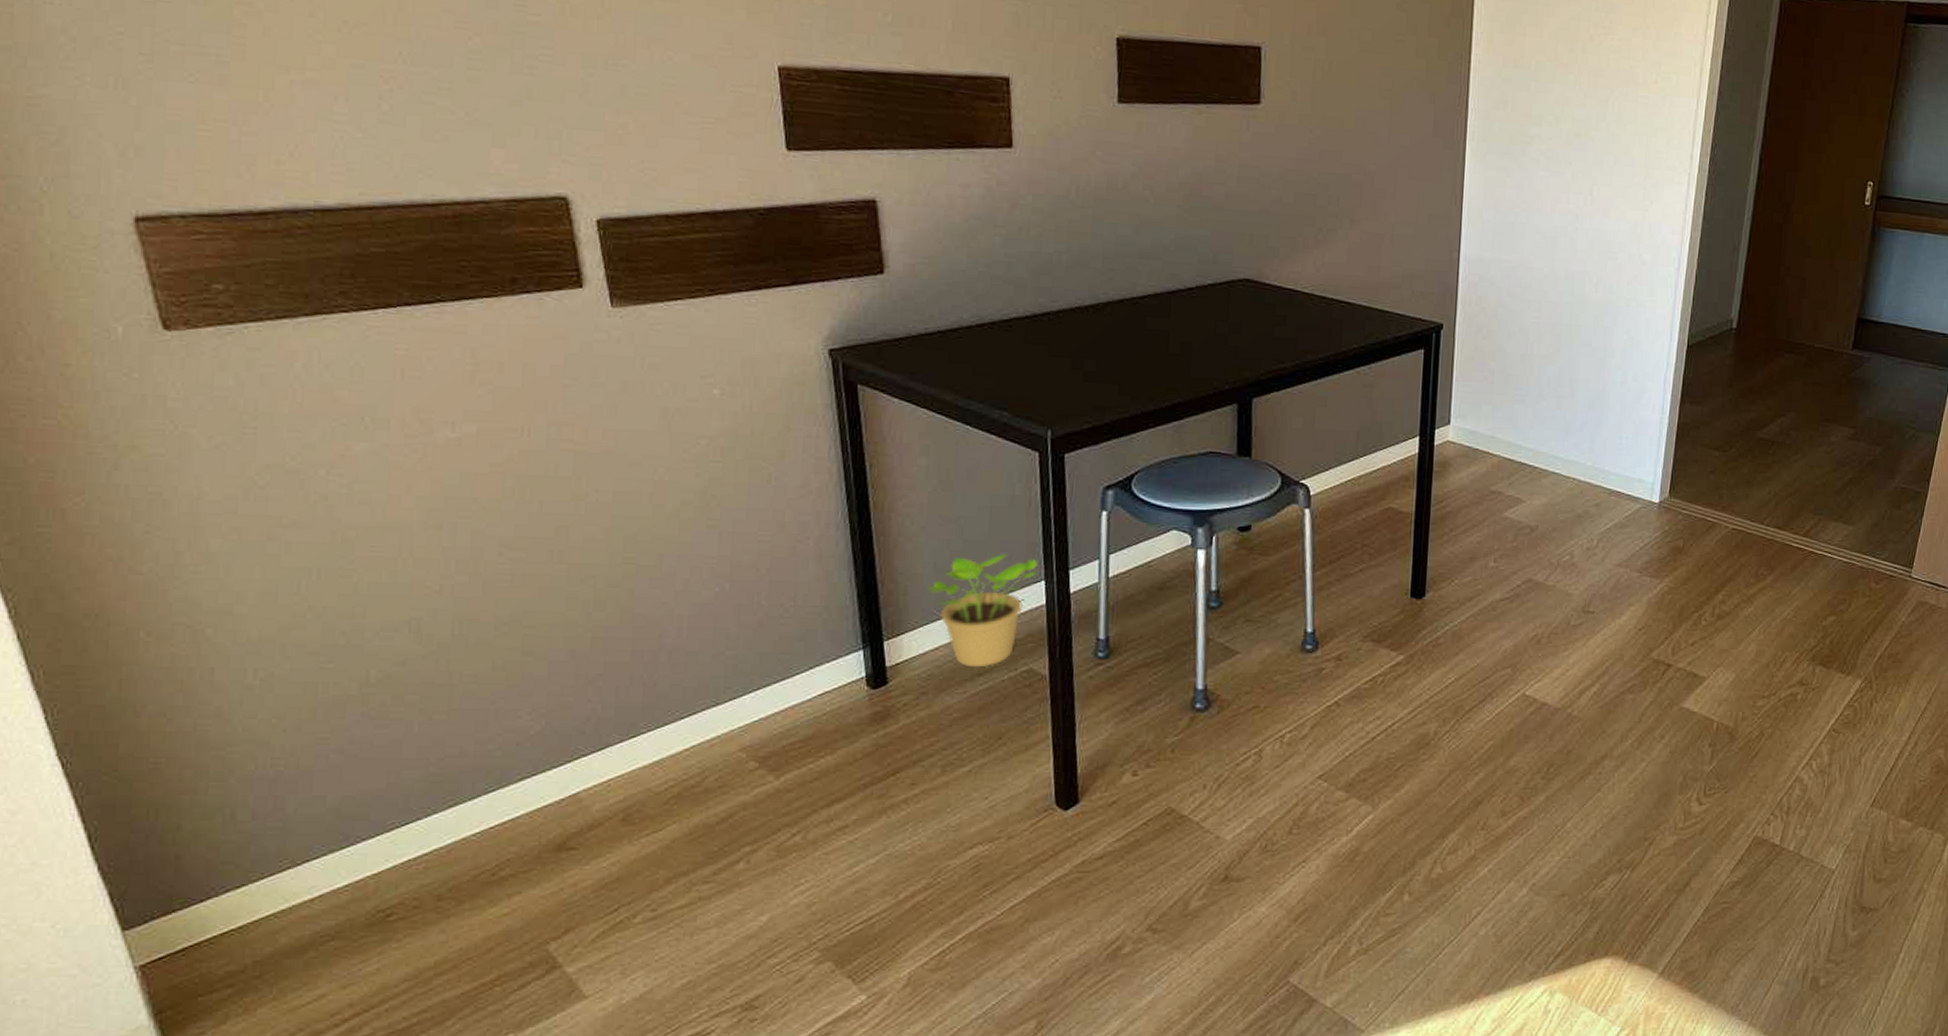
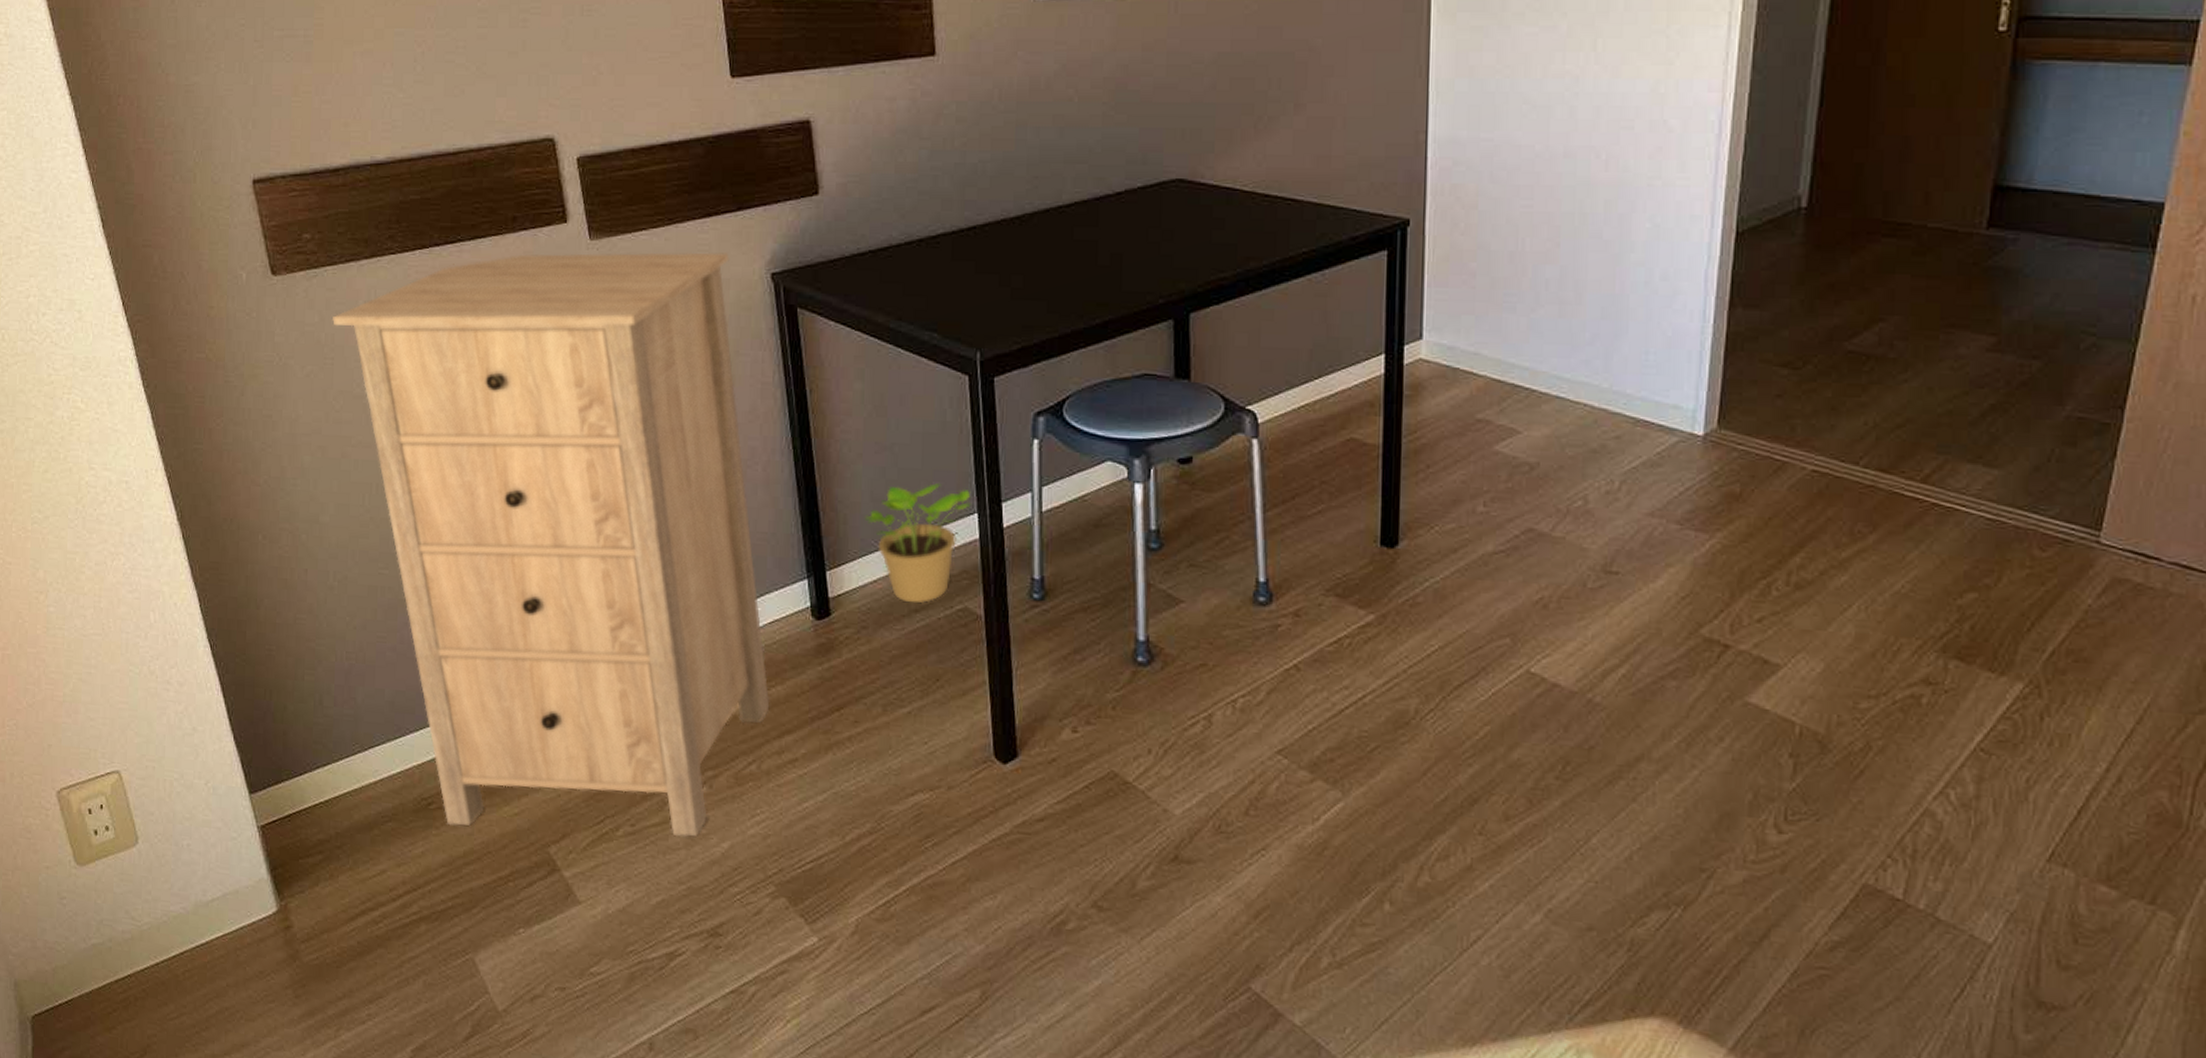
storage cabinet: none [256,319,818,935] -> present [333,252,770,837]

